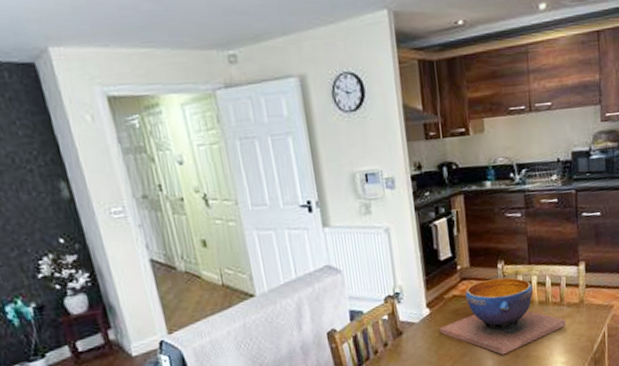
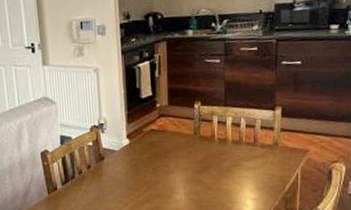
decorative bowl: present [439,277,566,355] -> none [137,117,258,186]

